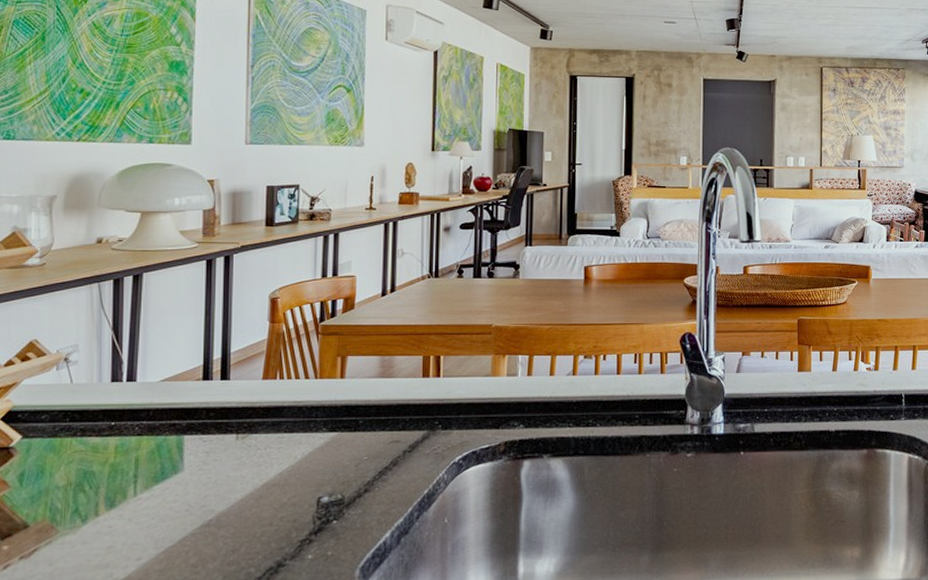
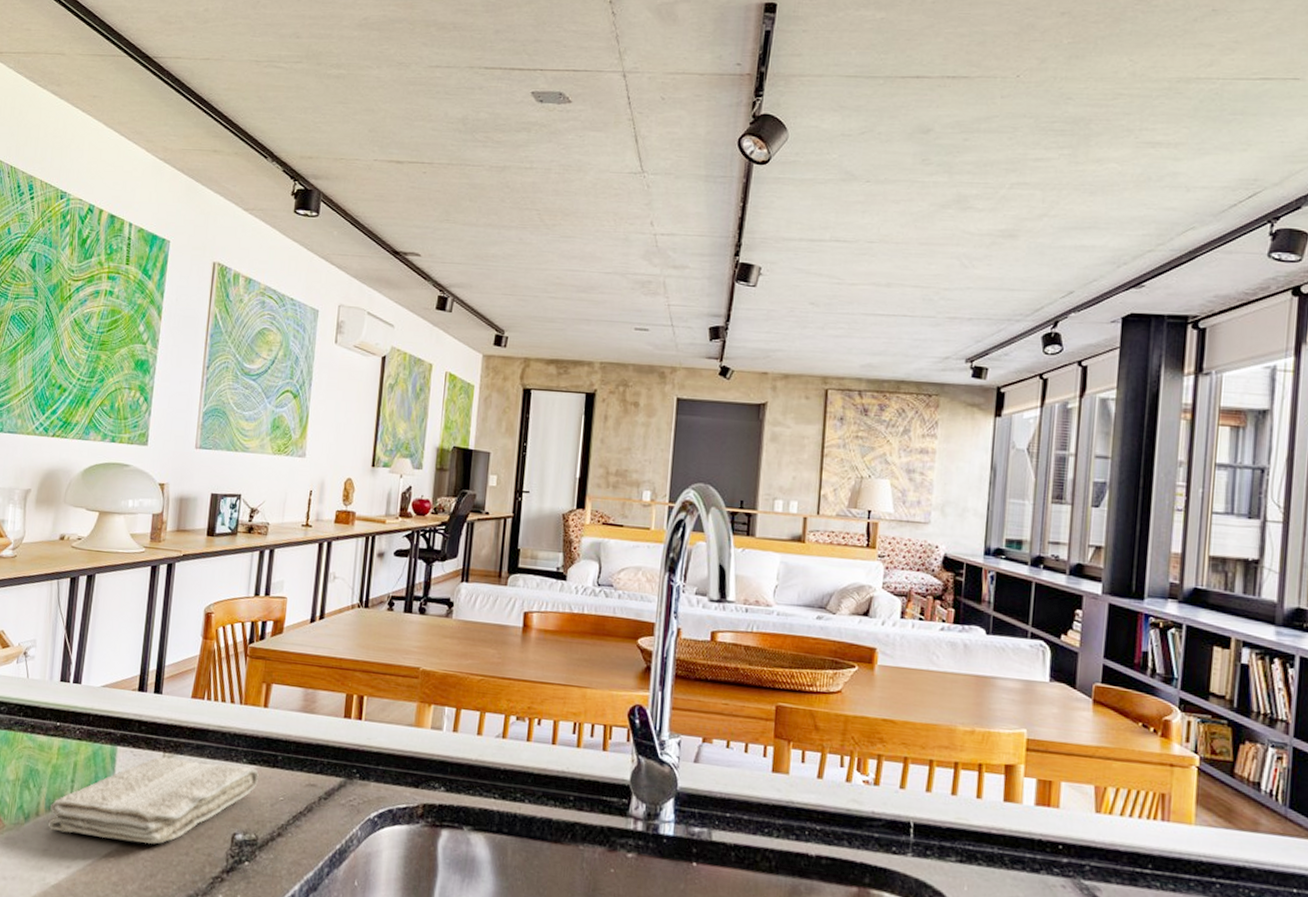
washcloth: none [110,435,340,527] -> present [48,756,259,844]

